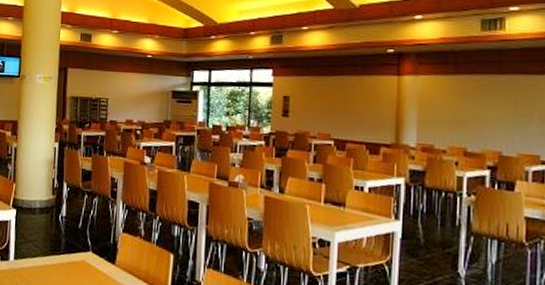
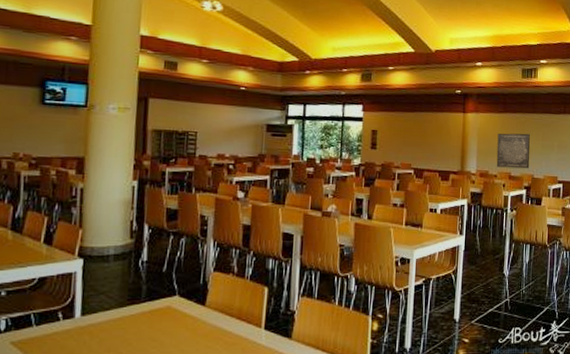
wall art: none [445,99,496,144] -> present [496,133,531,169]

